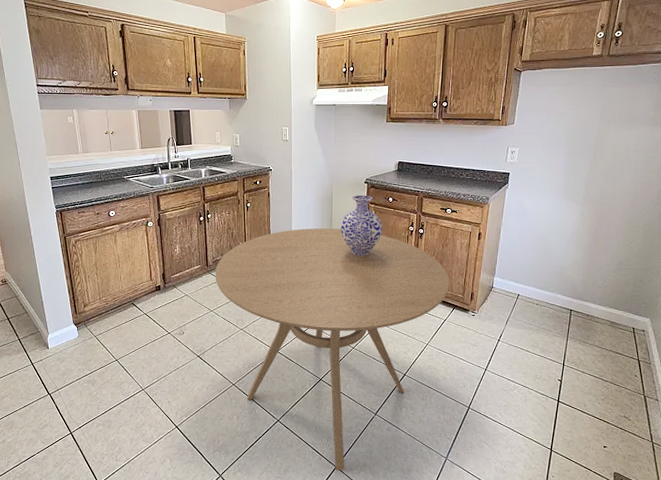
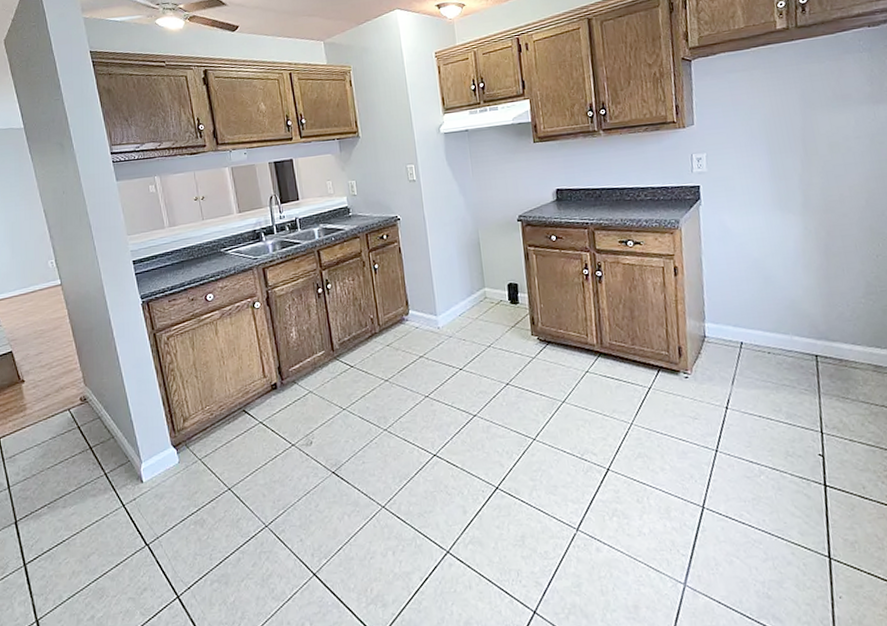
dining table: present [215,228,449,471] -> none [343,283,648,618]
vase: present [340,195,382,255] -> none [494,236,550,315]

